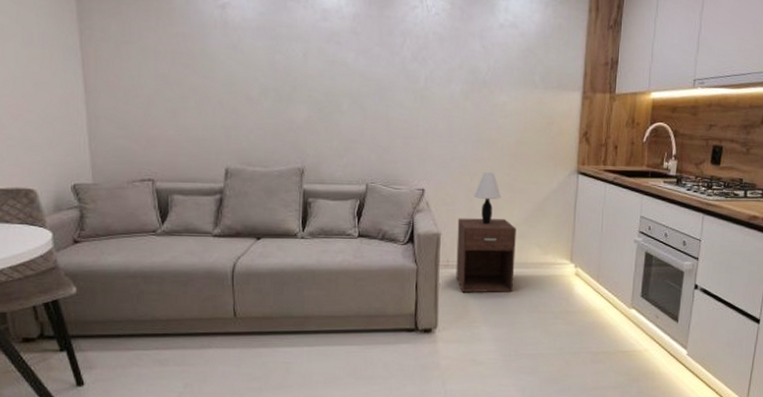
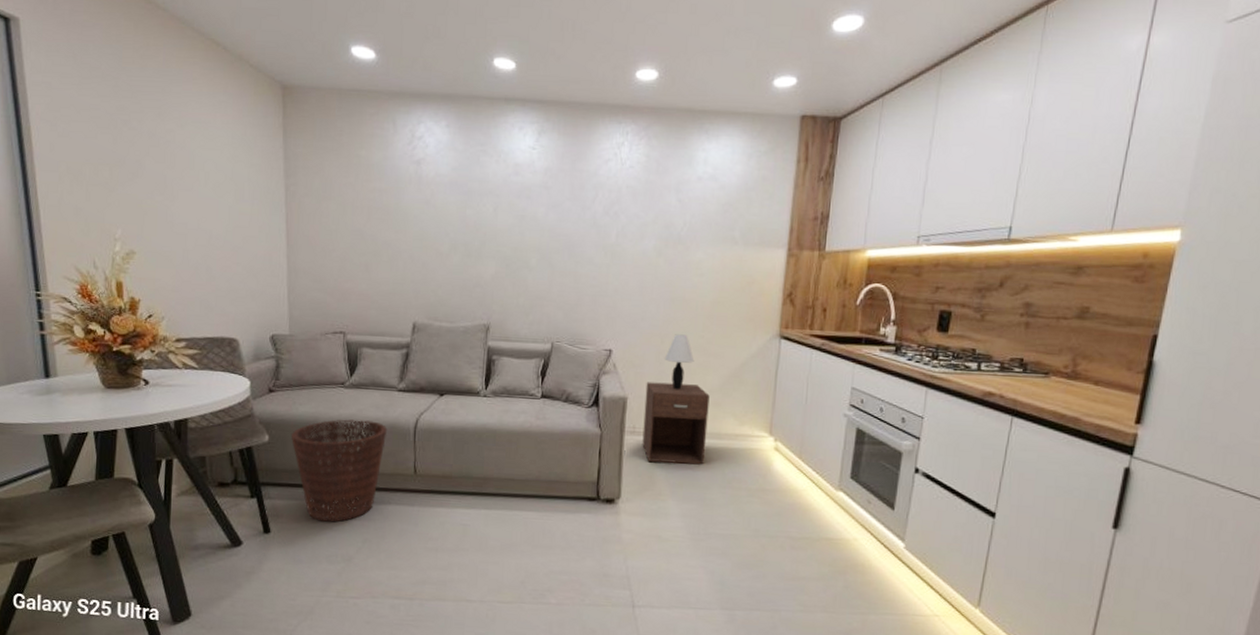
basket: none [102,267,204,370] -> present [291,419,388,522]

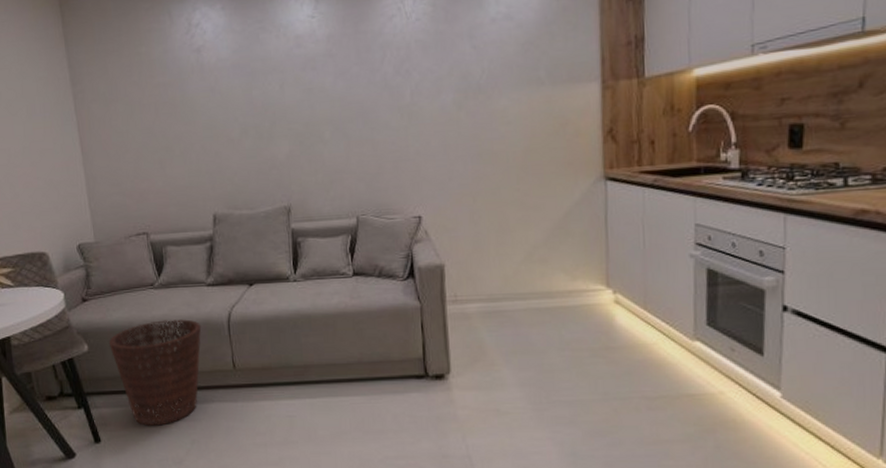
nightstand: present [642,382,710,465] -> none [462,242,538,330]
table lamp: present [665,334,695,390] -> none [480,190,513,251]

